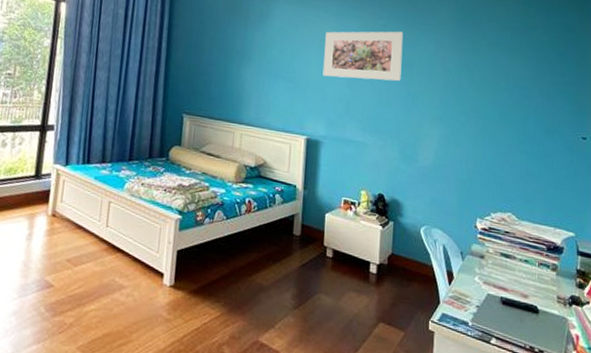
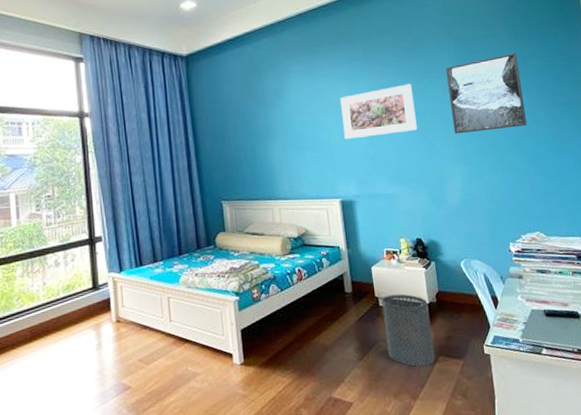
trash can: none [326,246,378,330] -> present [381,294,435,367]
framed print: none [439,20,521,99] -> present [446,53,527,134]

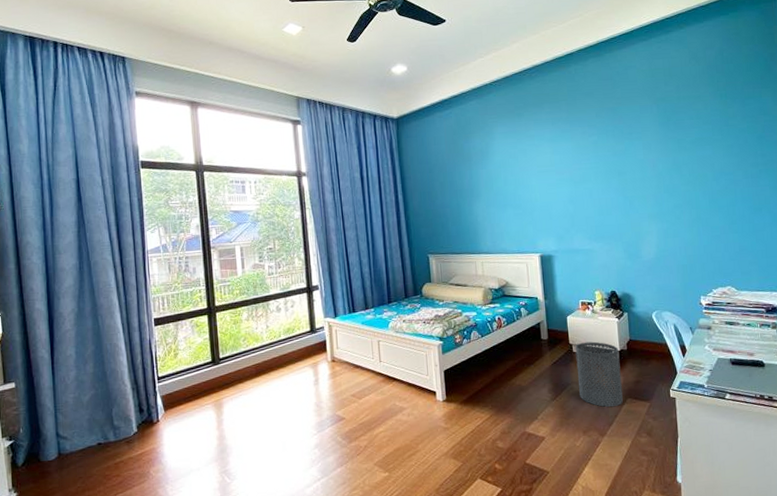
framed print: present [340,83,417,140] -> none [543,144,617,198]
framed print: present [446,53,527,134] -> none [648,114,725,193]

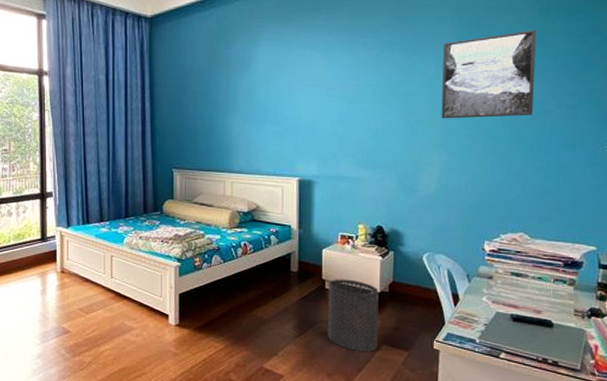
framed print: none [648,114,725,193] -> present [441,30,537,119]

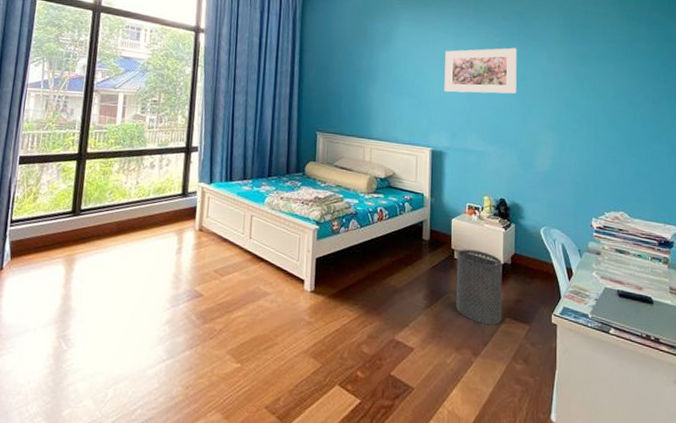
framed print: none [312,59,399,116] -> present [444,47,517,94]
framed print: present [441,30,537,119] -> none [552,33,625,107]

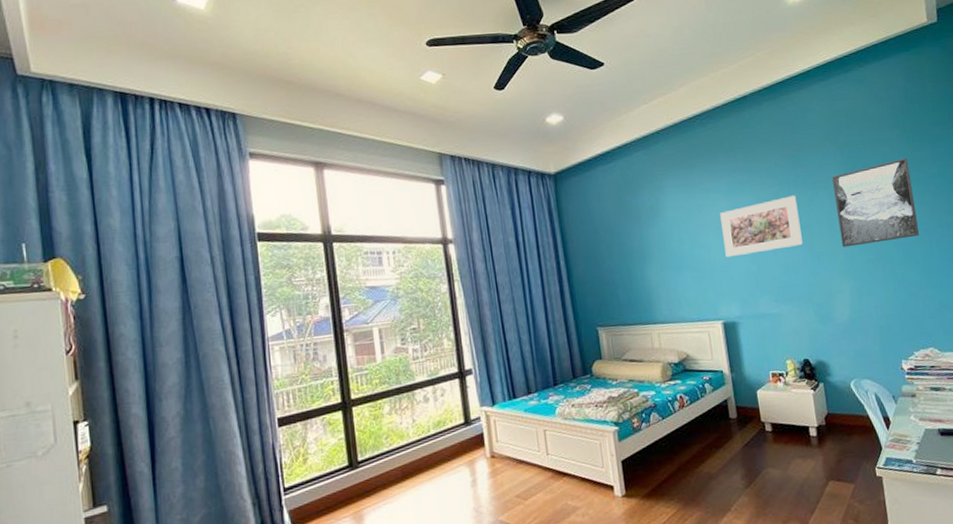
trash can: present [456,249,503,325] -> none [768,417,825,492]
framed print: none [552,33,625,107] -> present [832,158,919,248]

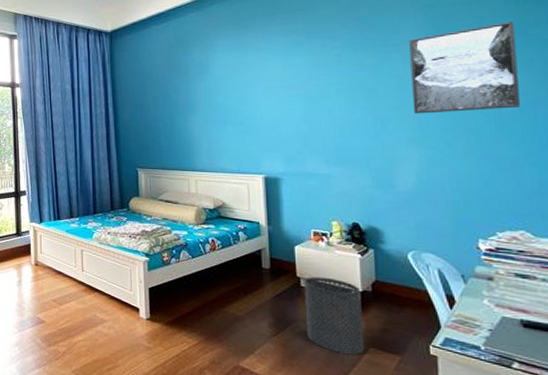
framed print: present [720,195,803,258] -> none [272,58,365,116]
trash can: none [768,417,825,492] -> present [304,276,364,355]

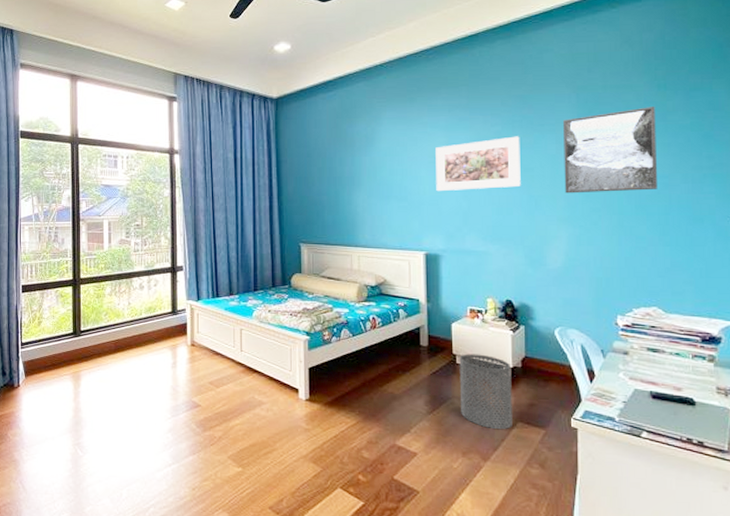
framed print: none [272,58,365,116] -> present [436,136,521,192]

